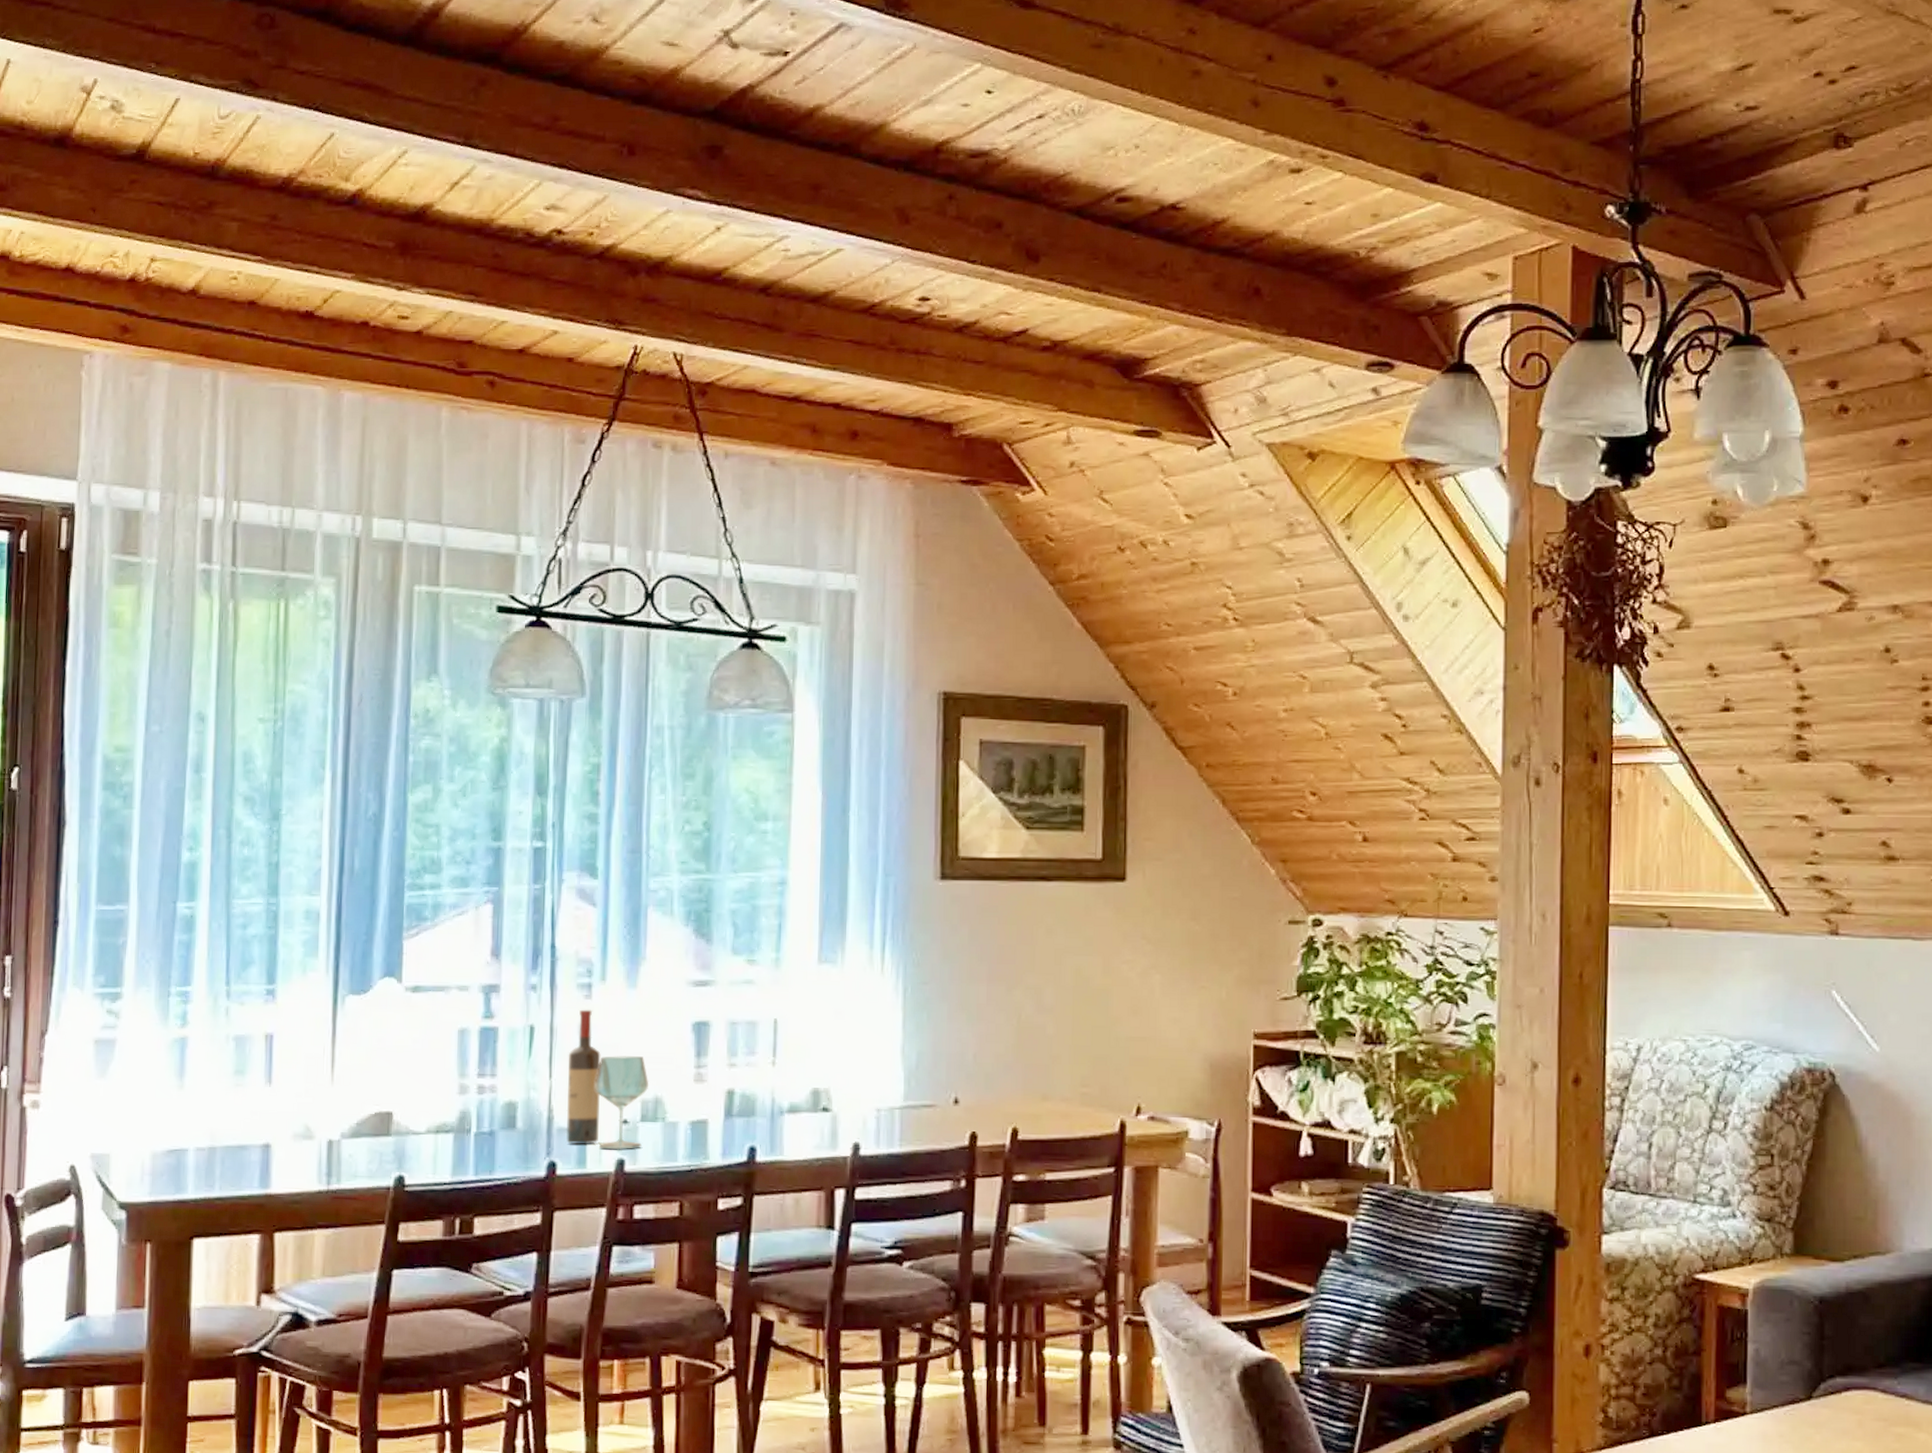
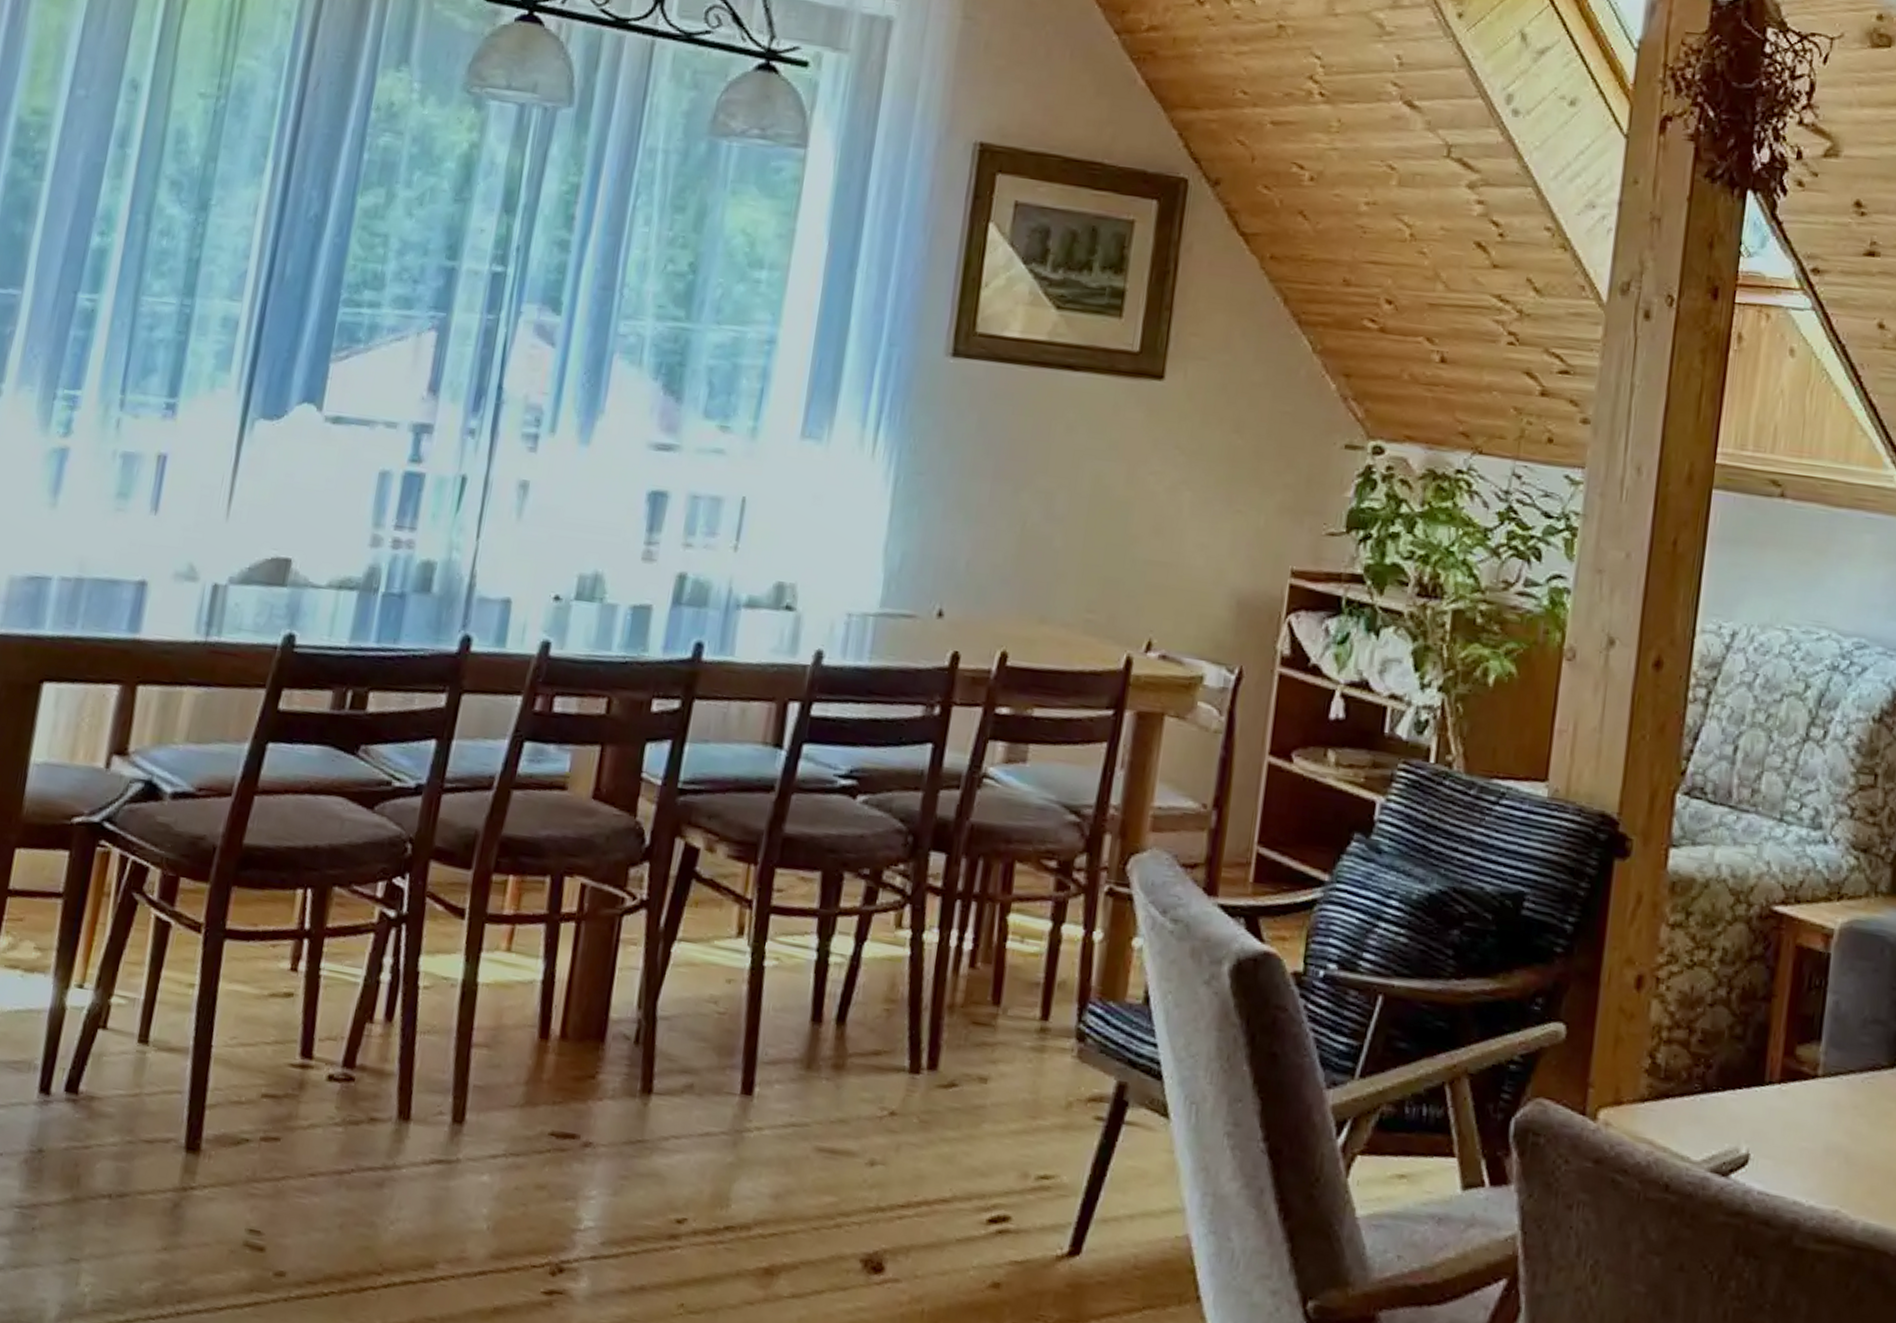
wine bottle: present [565,1009,601,1144] -> none [487,463,539,620]
wine glass: present [594,1056,648,1150] -> none [523,520,590,631]

